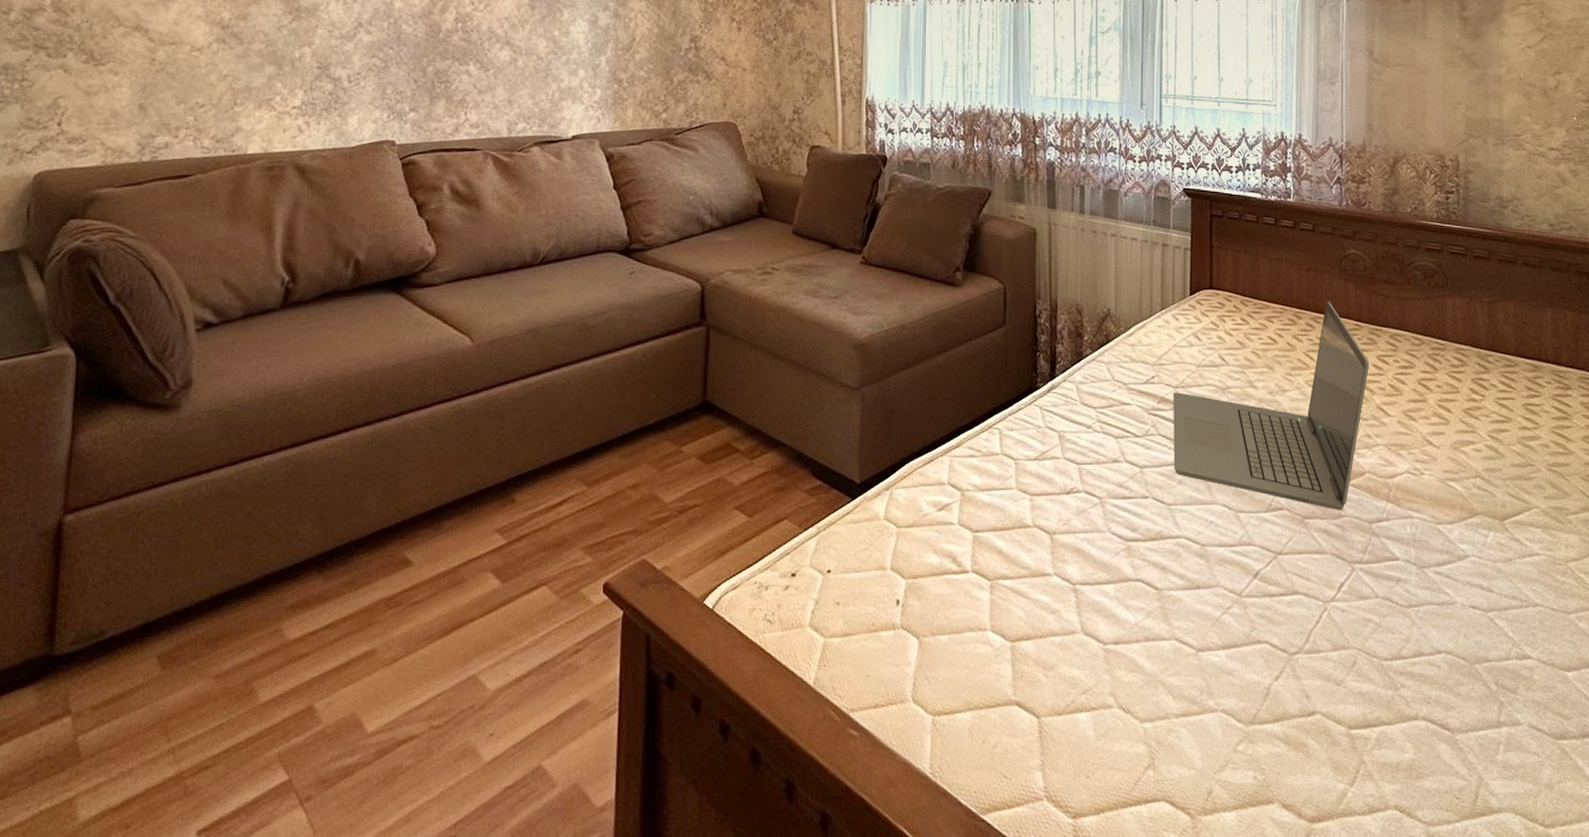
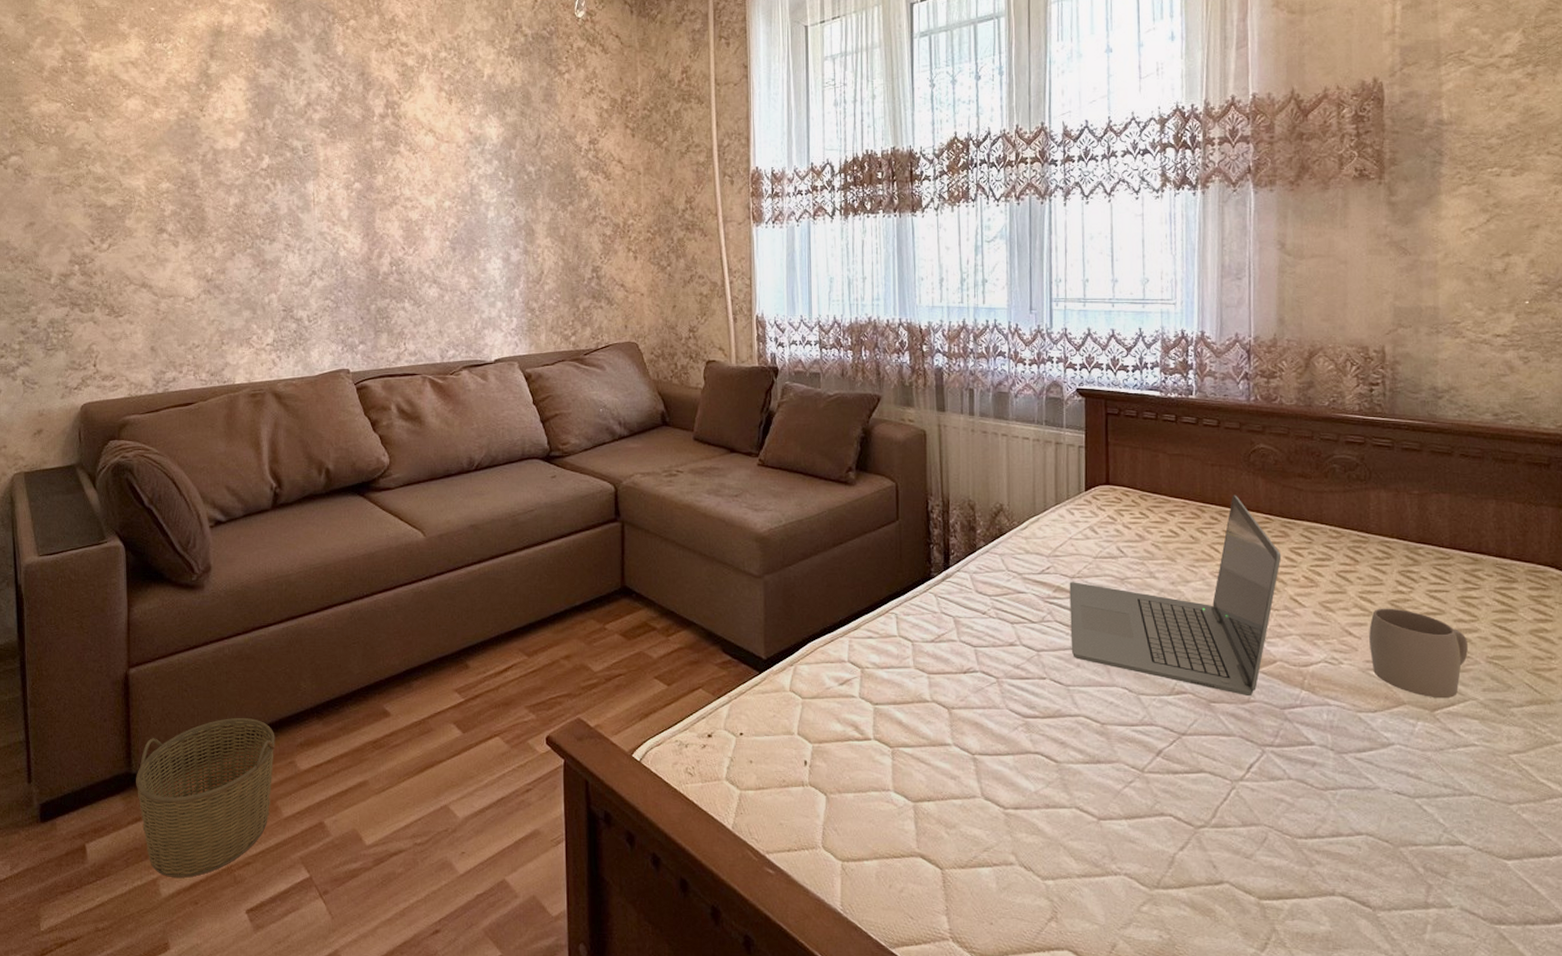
basket: none [57,574,259,795] -> present [136,717,275,878]
mug: none [1447,416,1531,508] -> present [1369,608,1468,699]

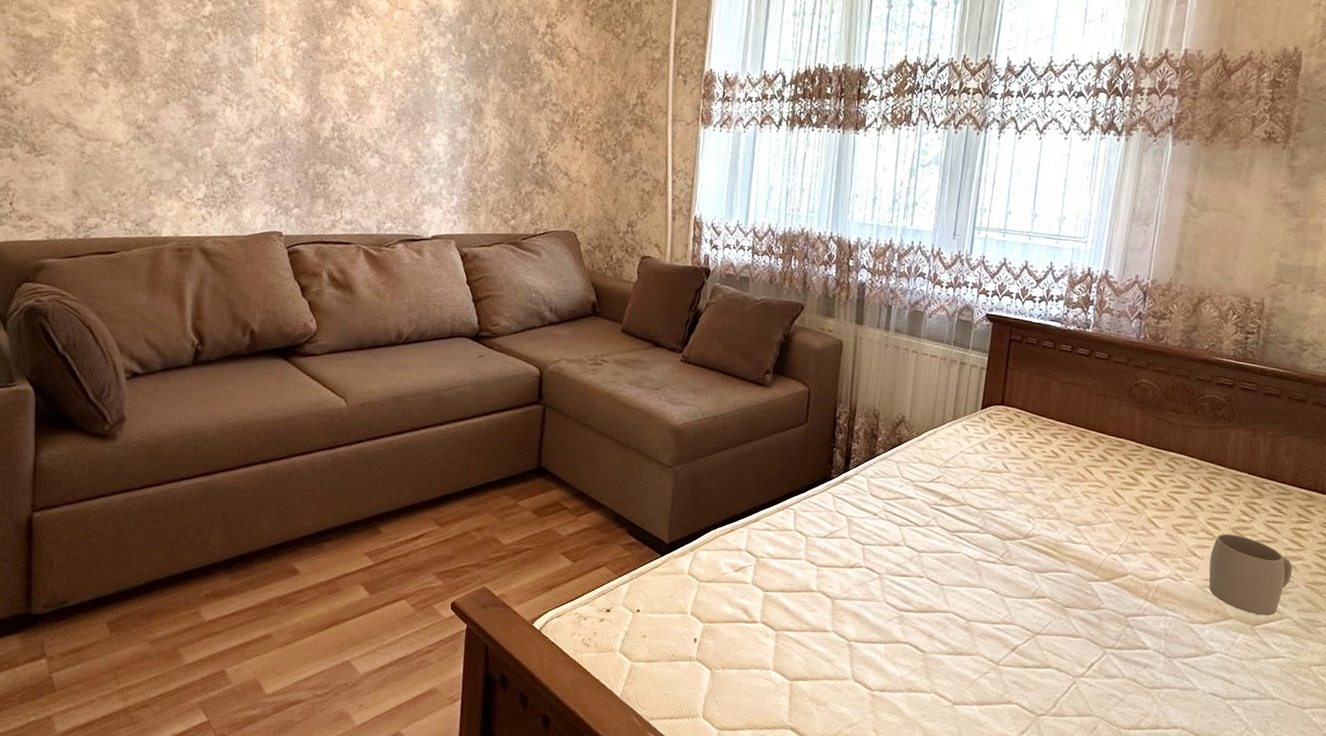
basket: present [136,717,275,878] -> none [35,566,182,716]
laptop: present [1069,495,1282,697] -> none [949,423,1146,604]

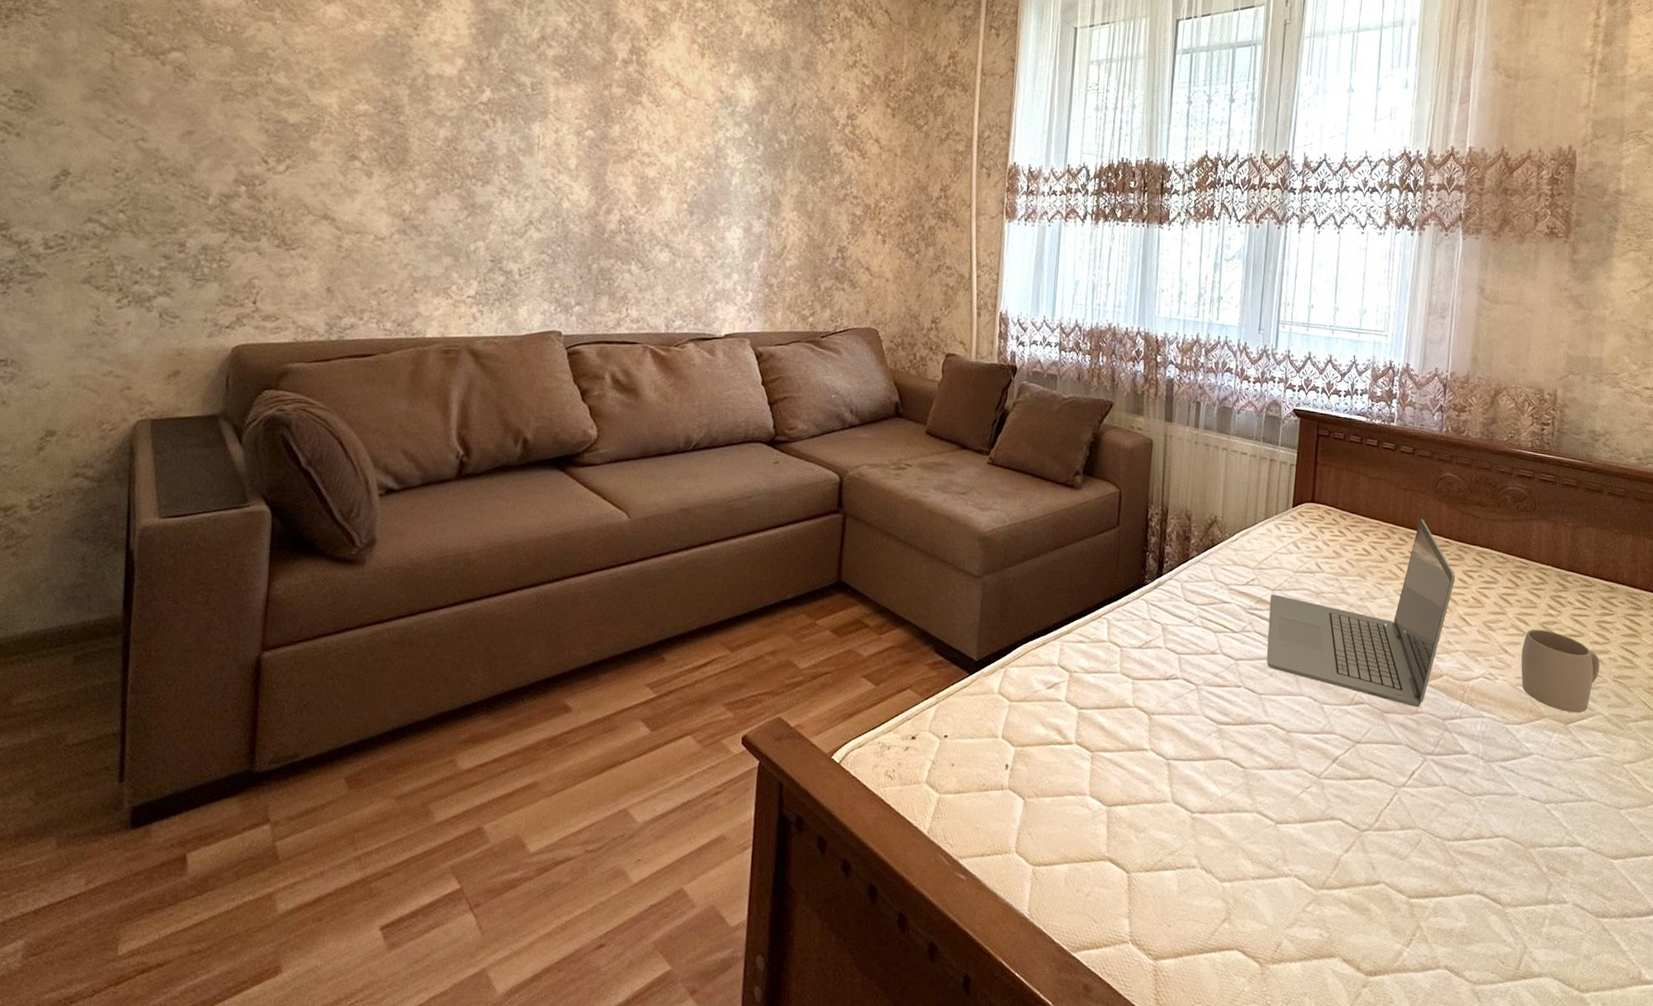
laptop: none [949,423,1146,604] -> present [1266,518,1456,708]

